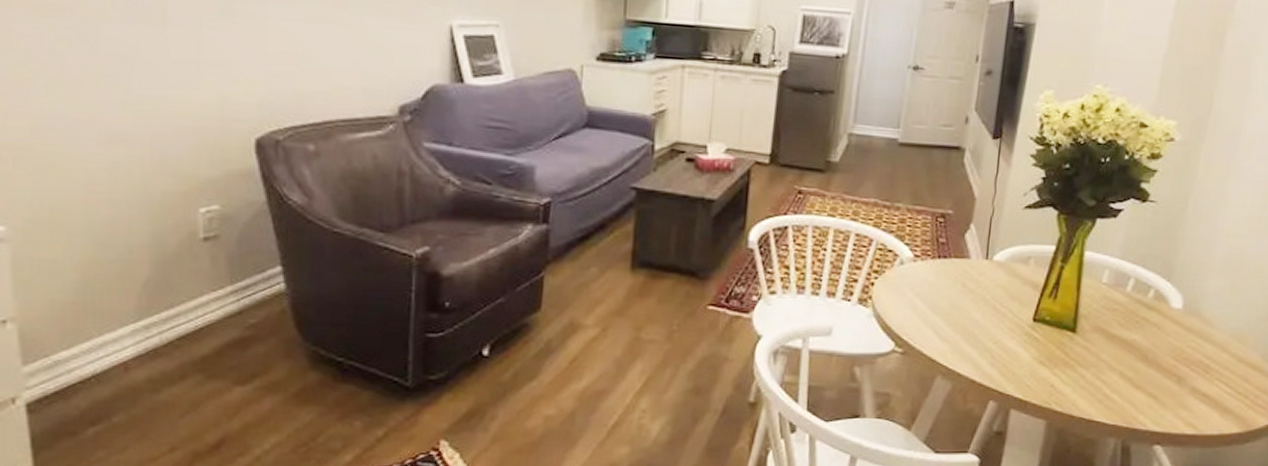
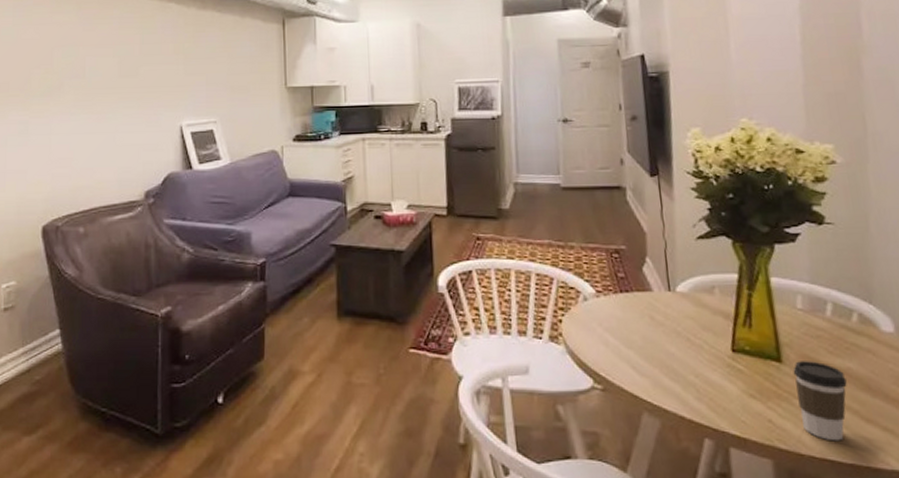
coffee cup: none [1080,332,1129,405] -> present [793,361,847,441]

